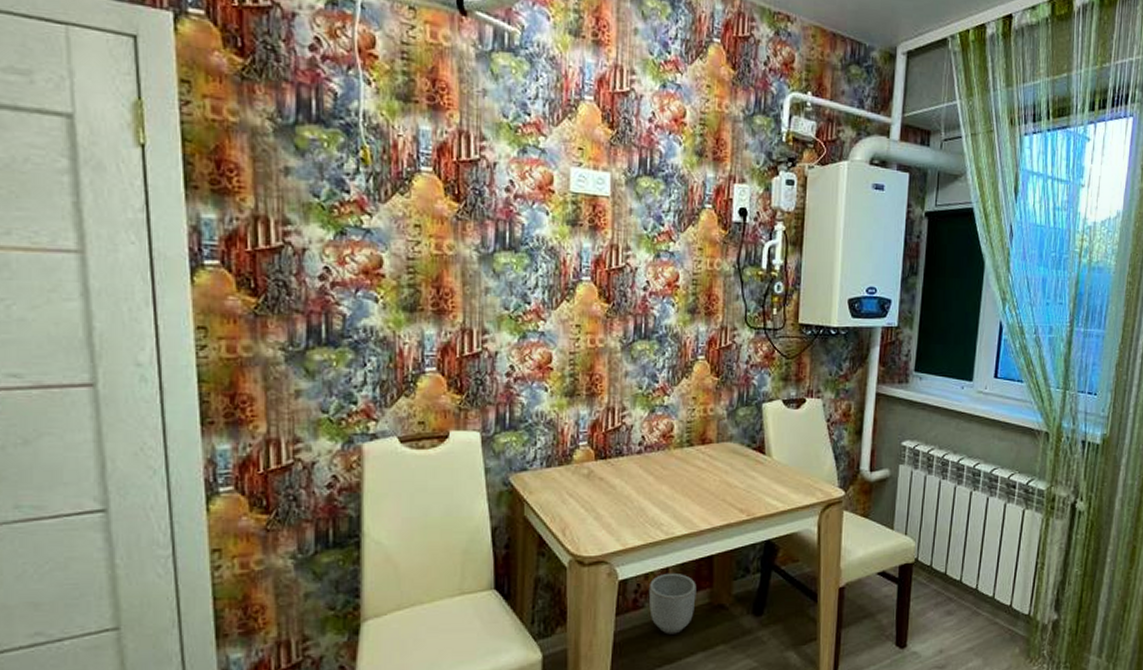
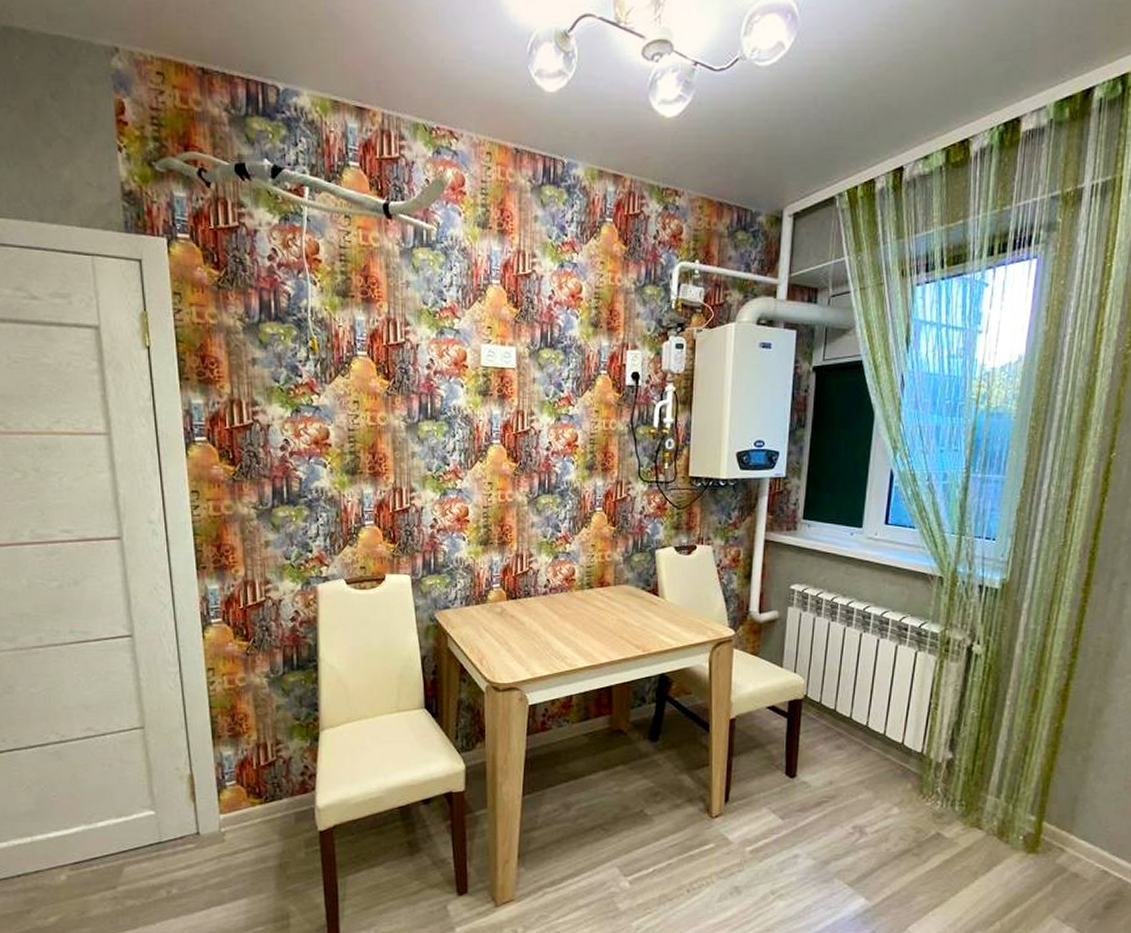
planter: present [648,572,696,634] -> none [555,700,597,754]

